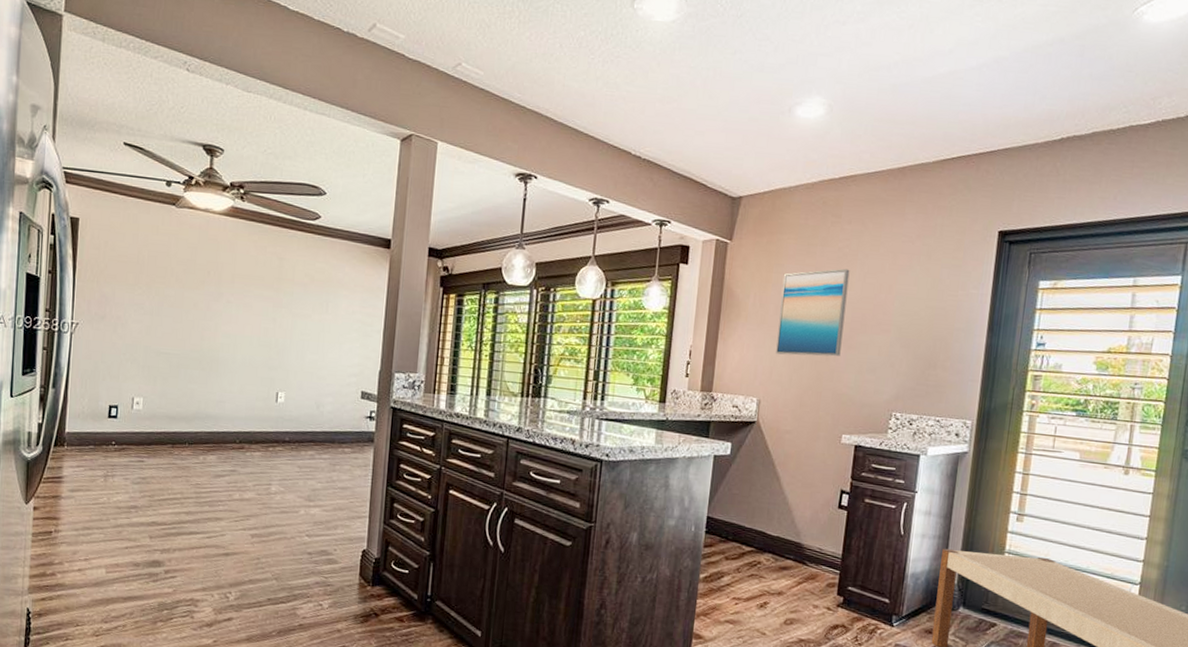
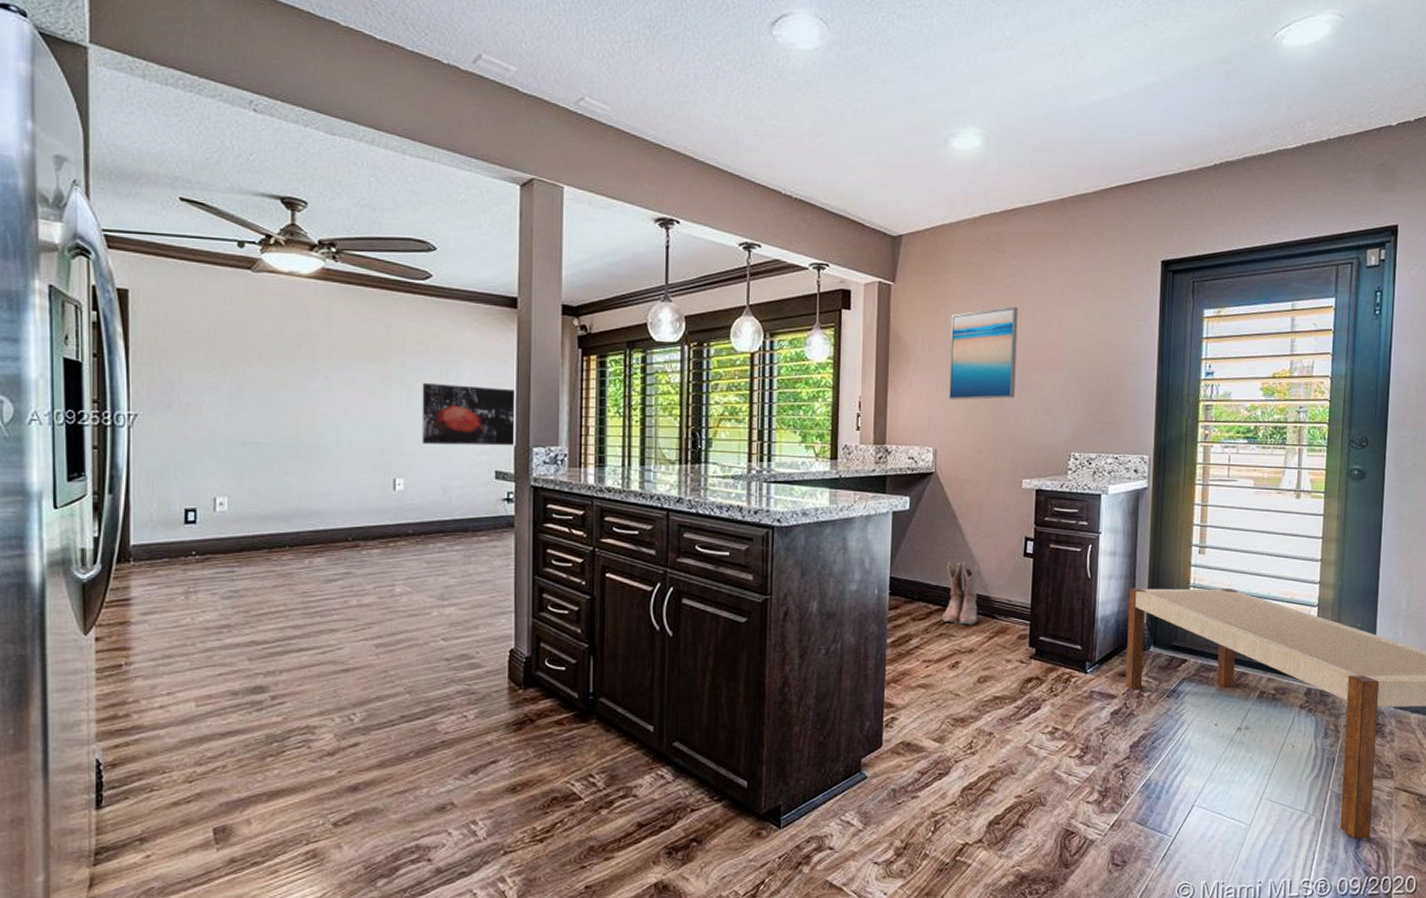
wall art: none [302,310,382,371] -> present [422,382,514,446]
boots: none [754,507,794,569] -> present [942,561,979,625]

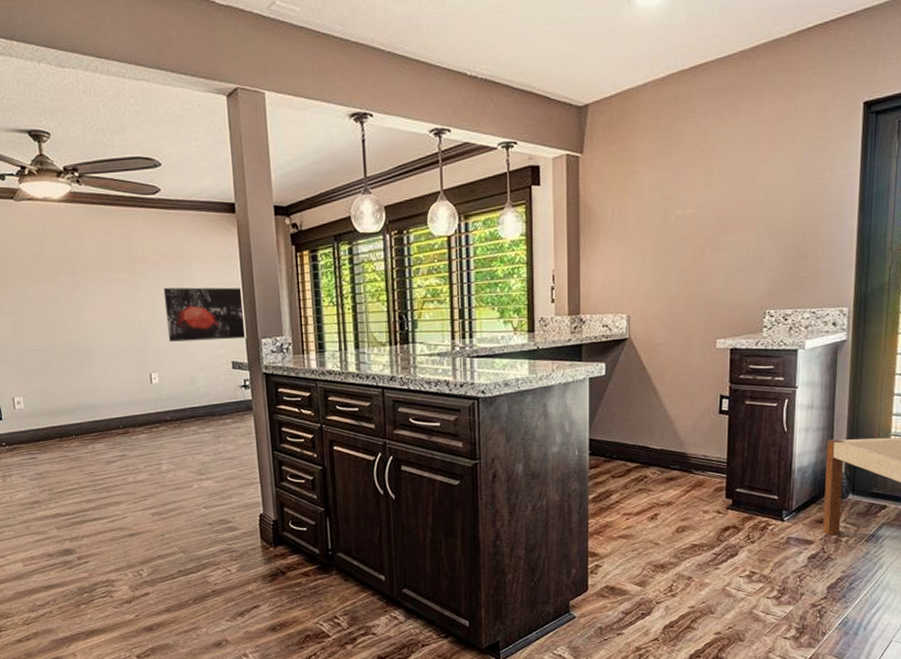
boots: present [942,561,979,625] -> none [640,421,675,480]
wall art: present [949,306,1018,400] -> none [640,166,709,266]

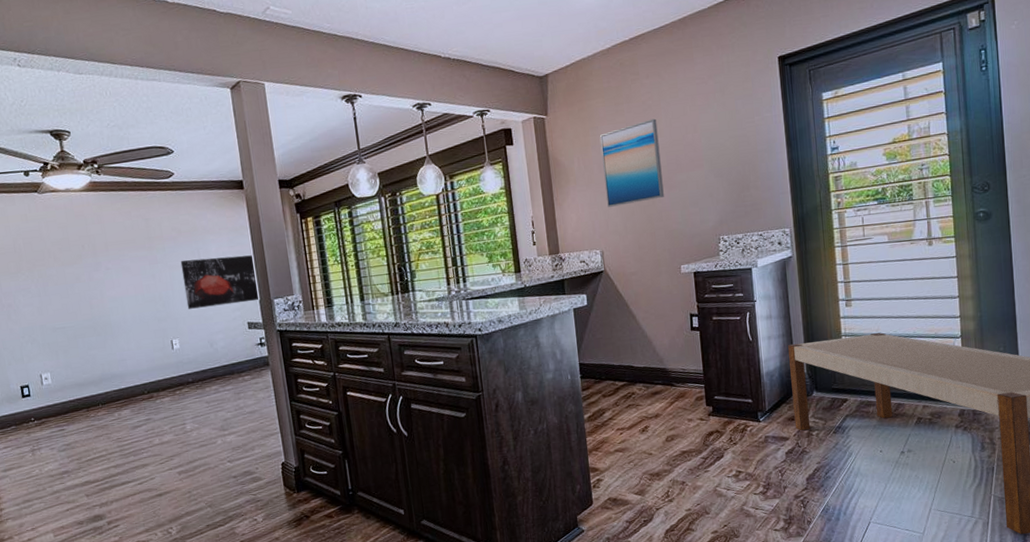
wall art: none [640,166,709,266] -> present [599,118,664,207]

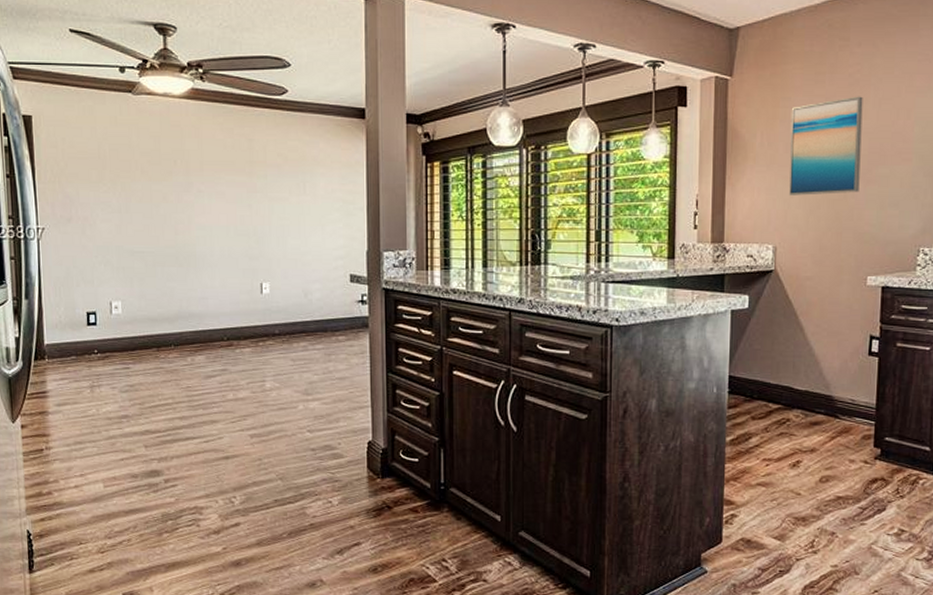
wall art: present [180,255,258,309] -> none [282,192,366,251]

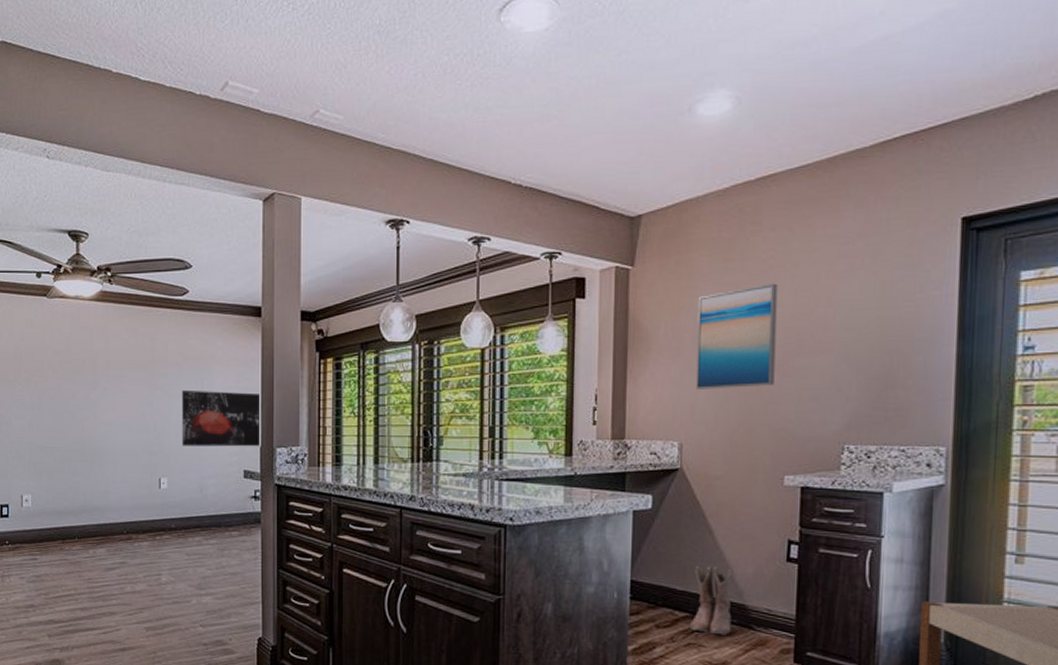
wall art: none [282,192,366,251] -> present [181,389,259,447]
boots: none [783,360,821,424] -> present [690,565,733,635]

